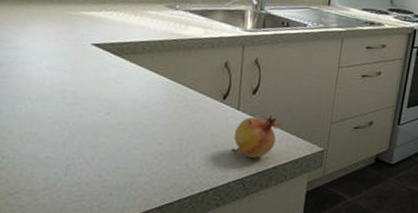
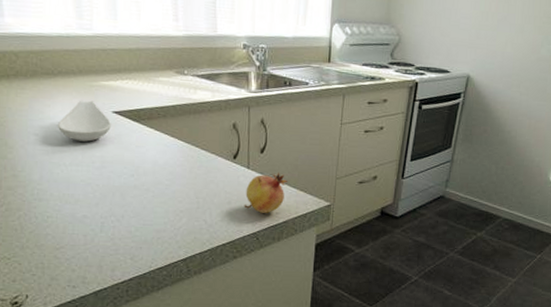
spoon rest: none [25,30,89,75] -> present [57,100,111,142]

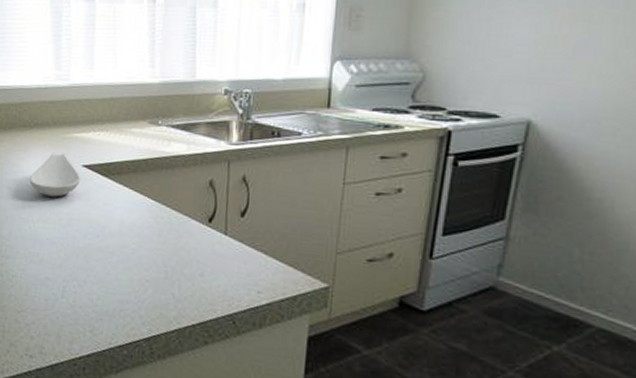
fruit: present [244,172,287,213] -> none [219,241,273,291]

